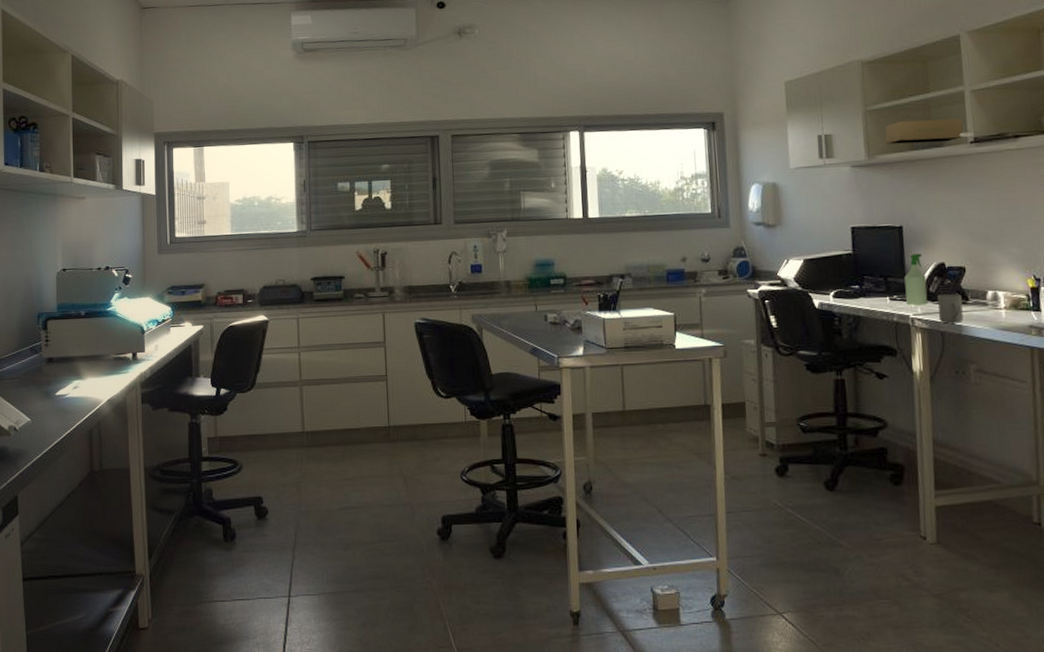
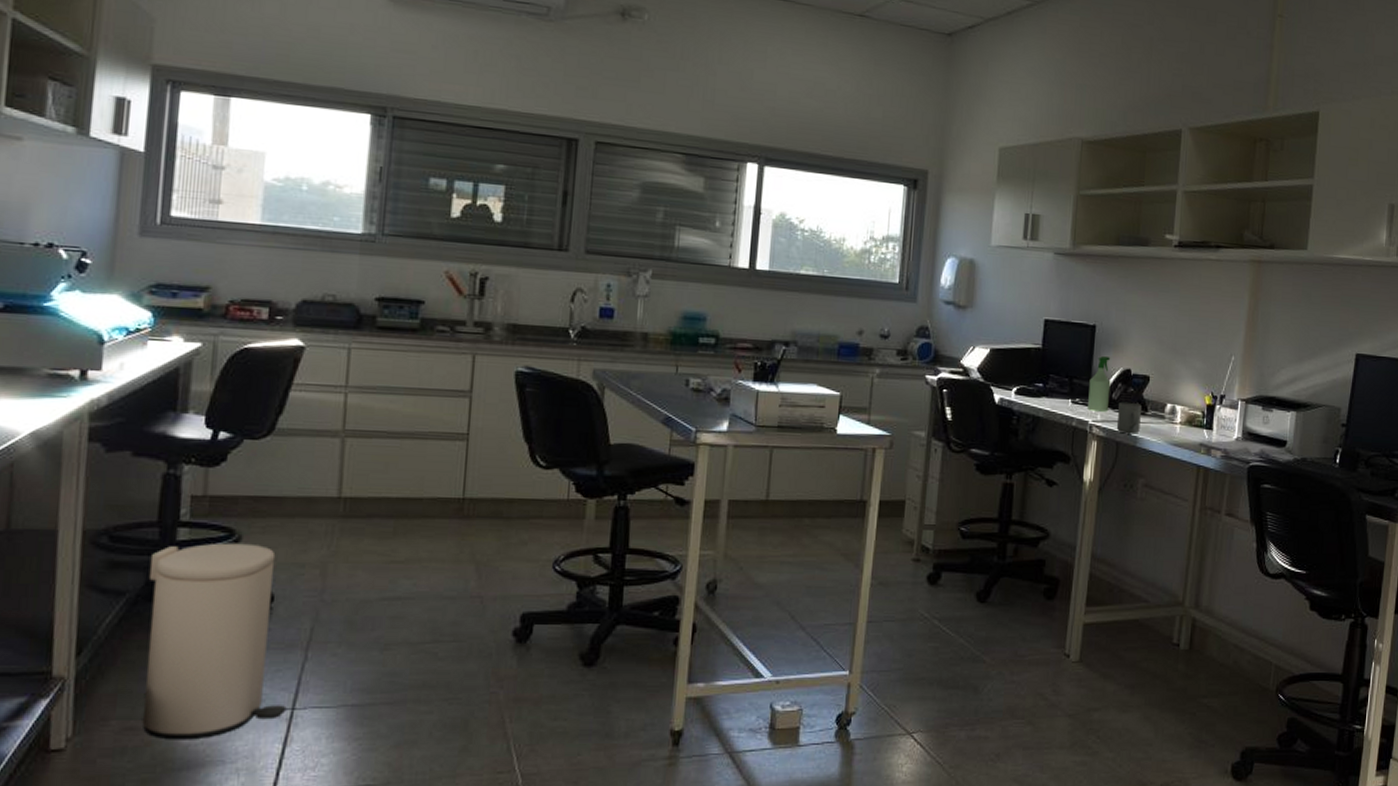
pedal bin: none [187,471,285,621] -> present [142,543,287,740]
box: present [885,118,963,145] -> none [1093,211,1171,242]

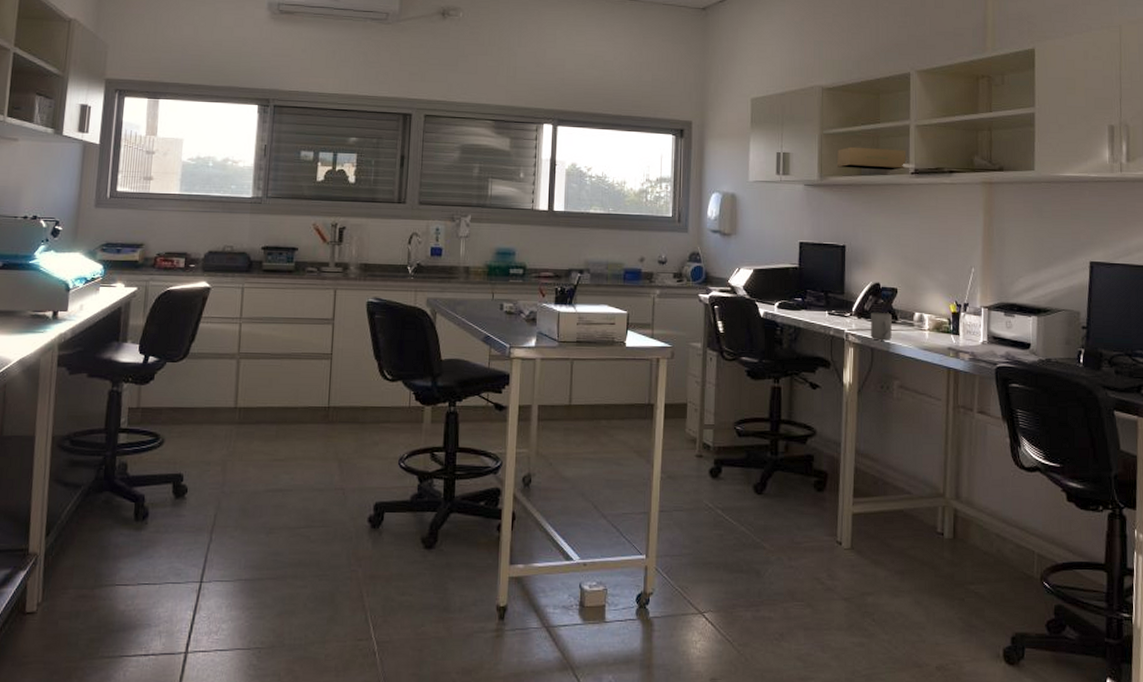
pedal bin: present [142,543,287,740] -> none [91,445,197,607]
spray bottle: present [1088,356,1111,412] -> none [843,273,862,321]
box: none [1093,211,1171,242] -> present [838,146,906,171]

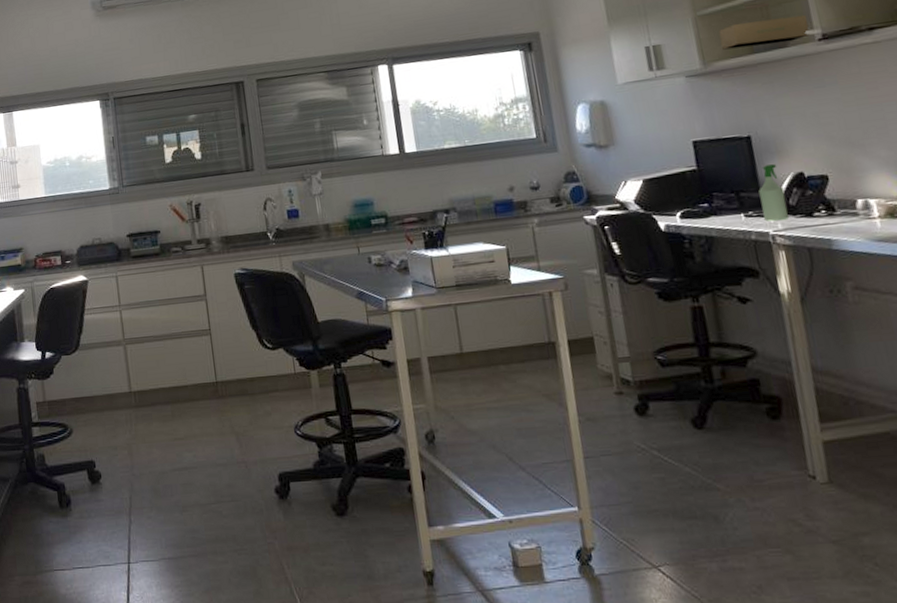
spray bottle: none [843,273,862,321] -> present [758,164,789,221]
mug: present [870,313,892,341] -> none [799,205,832,239]

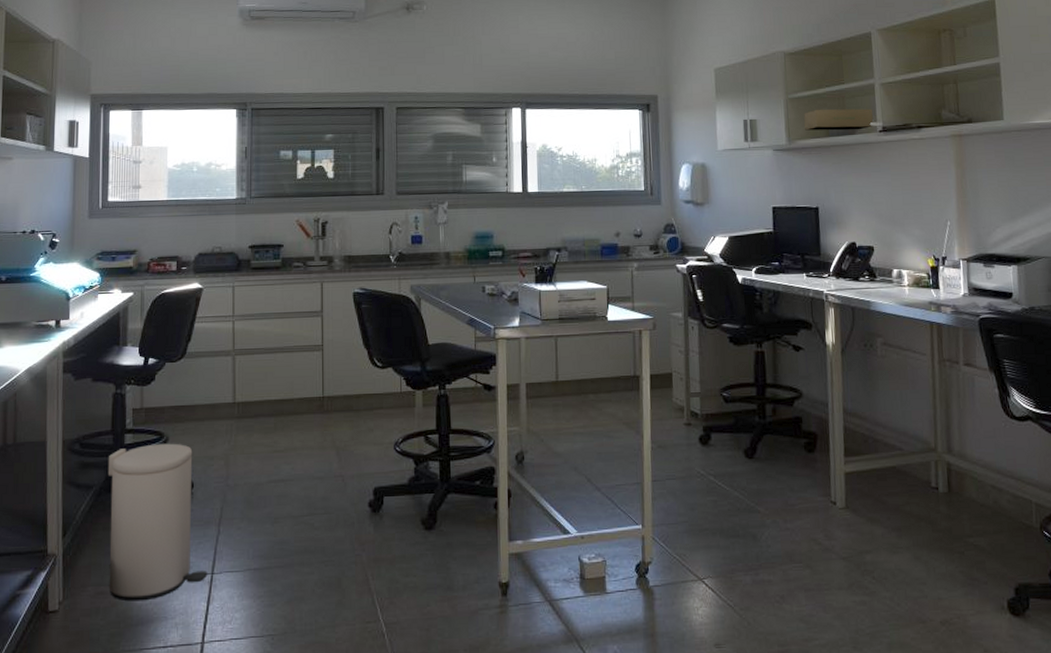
pedal bin: none [19,434,125,591] -> present [107,443,208,601]
spray bottle: present [758,164,789,221] -> none [819,233,840,282]

